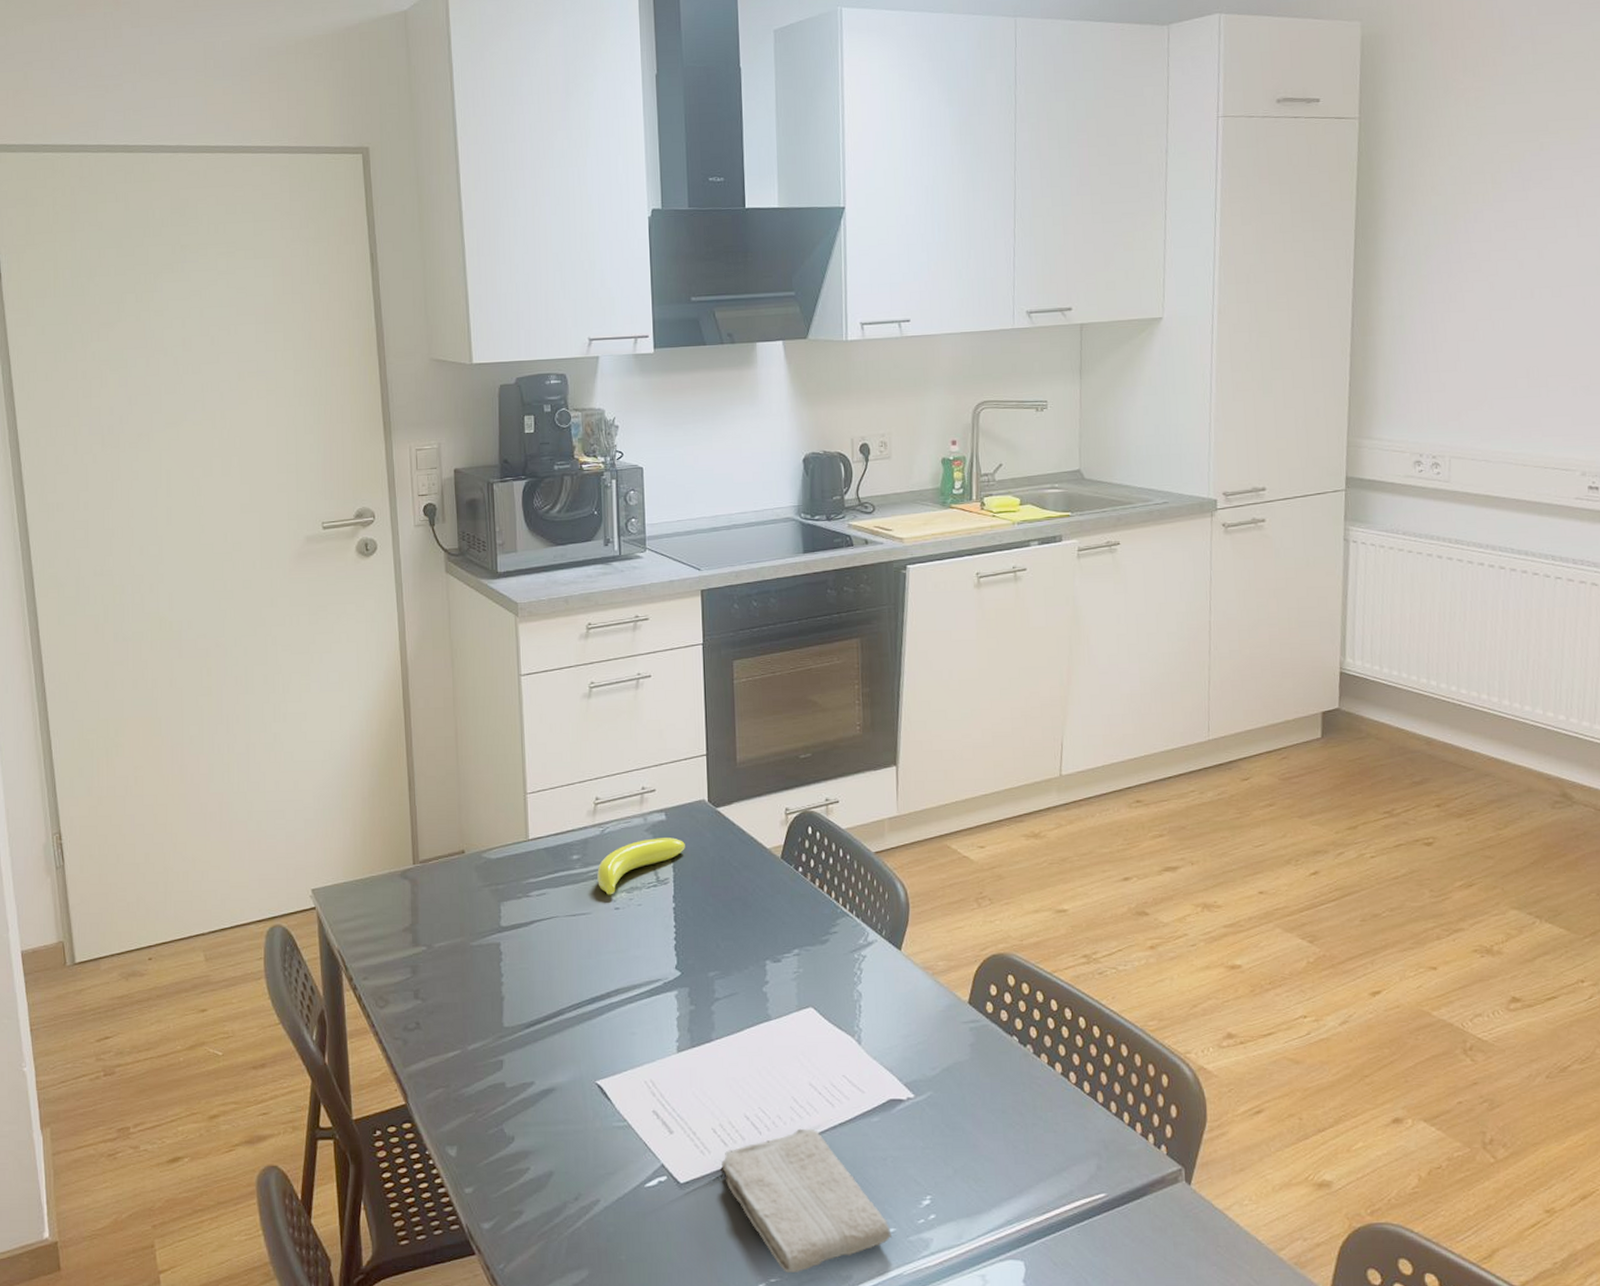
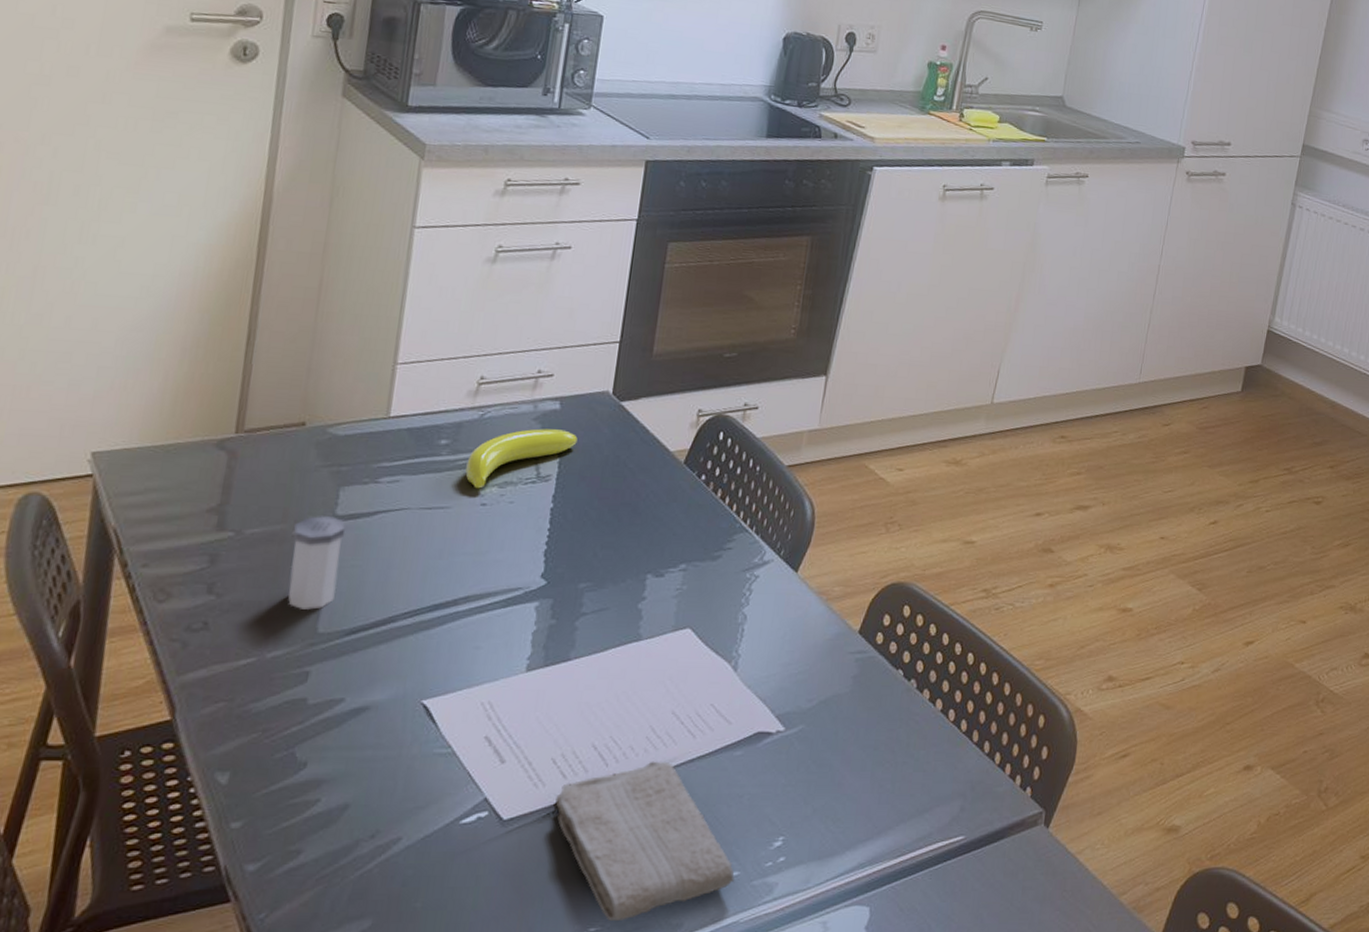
salt shaker: none [471,928,513,1008] -> present [288,516,346,610]

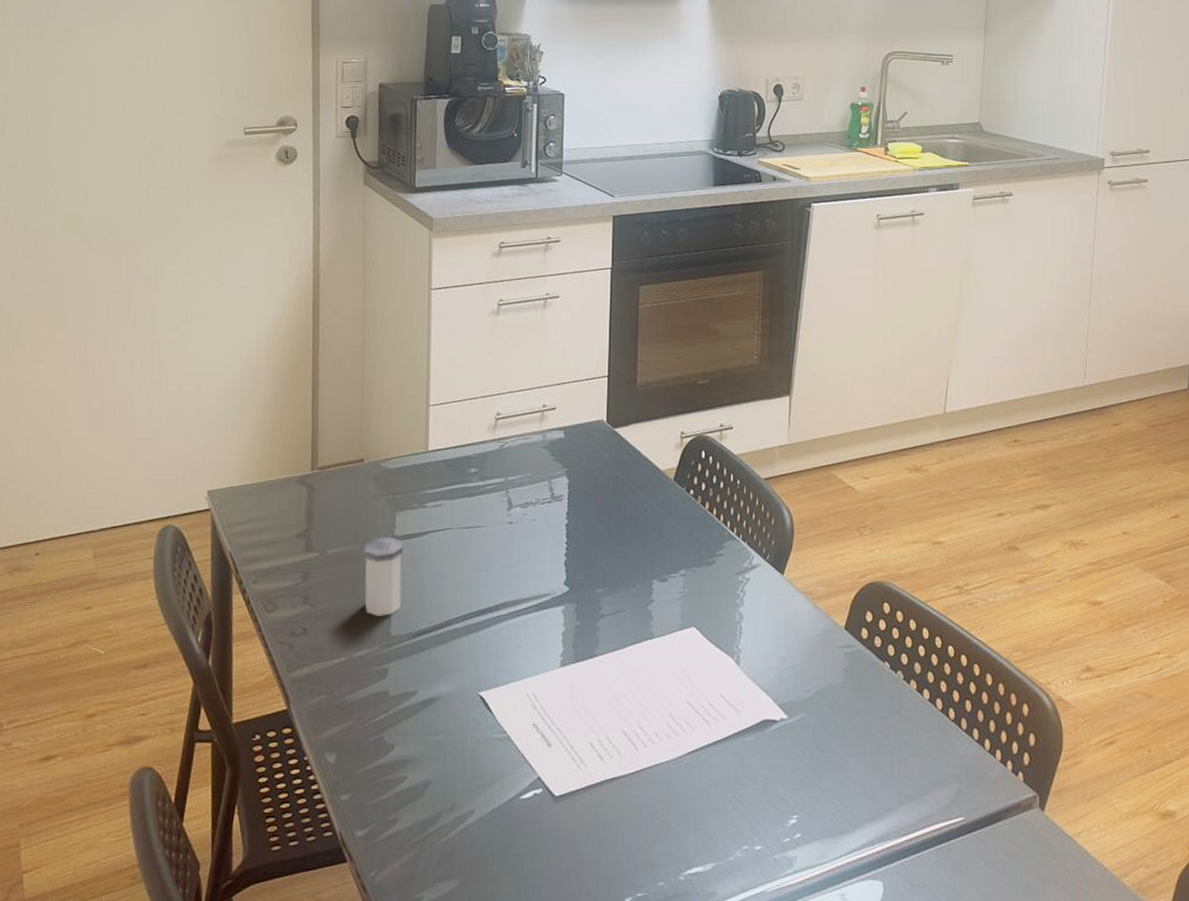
banana: present [465,428,578,489] -> none [493,455,582,509]
washcloth: present [555,761,735,921] -> none [597,745,757,887]

